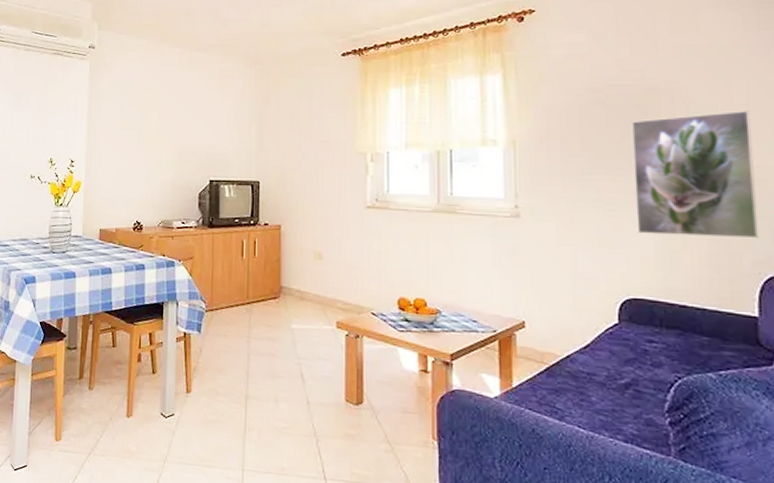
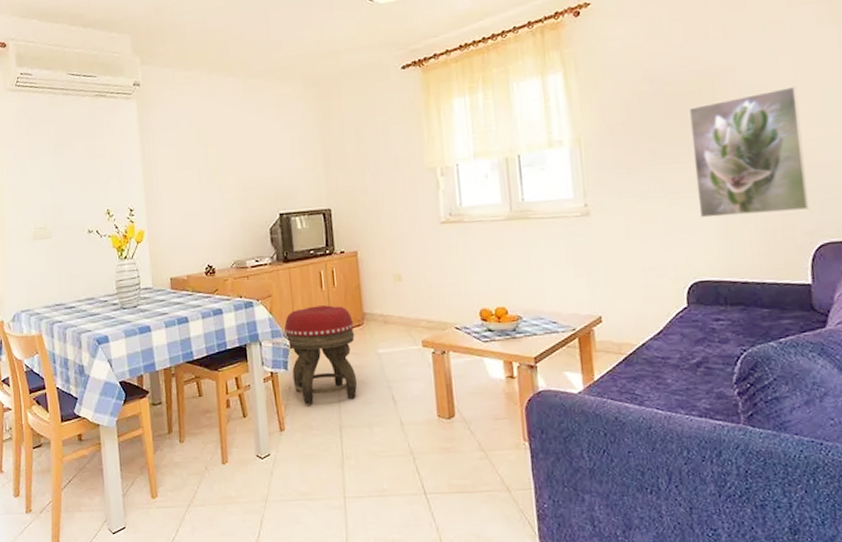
footstool: none [202,273,270,370] -> present [284,305,357,405]

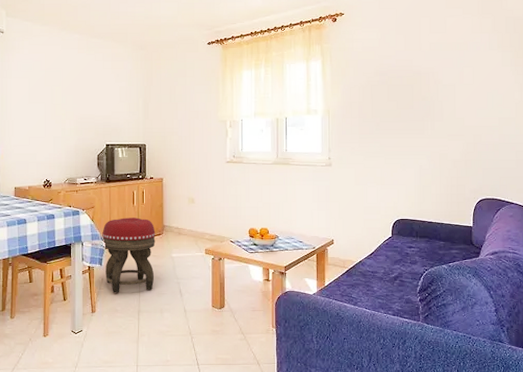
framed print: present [687,85,809,218] -> none [403,88,475,175]

